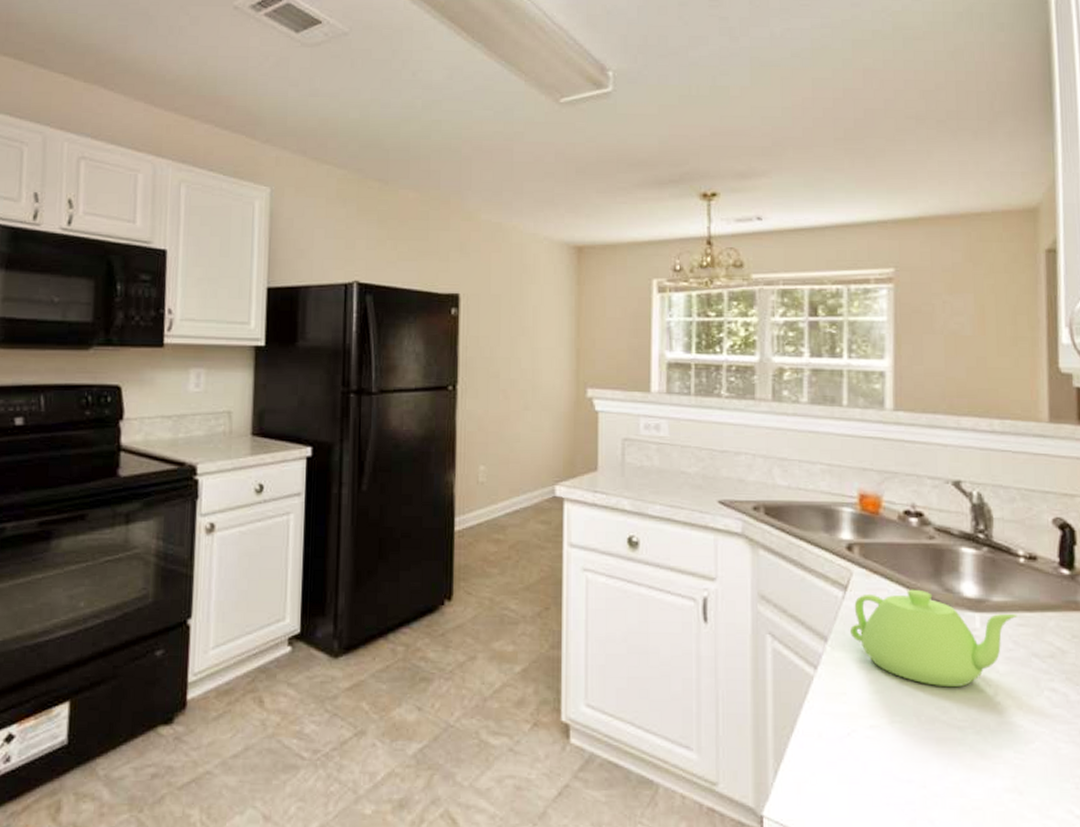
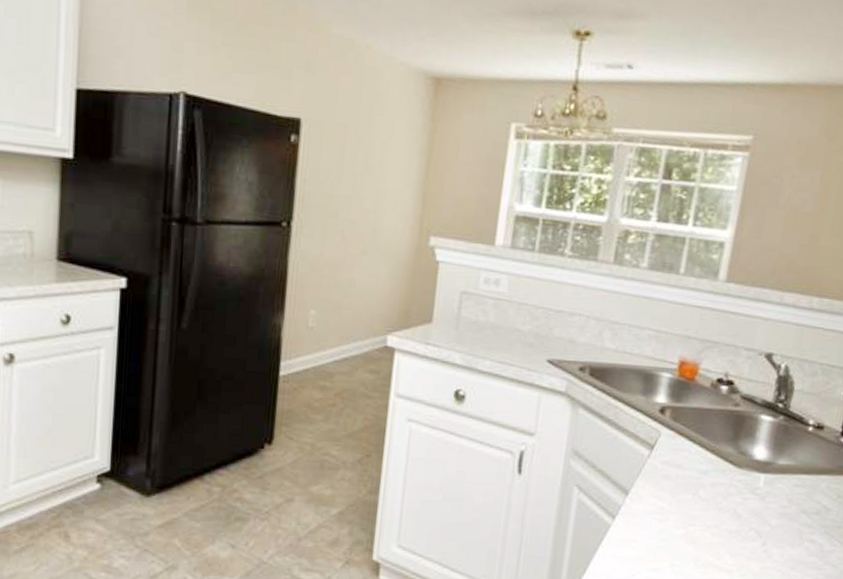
teapot: present [850,589,1017,687] -> none [649,450,797,537]

